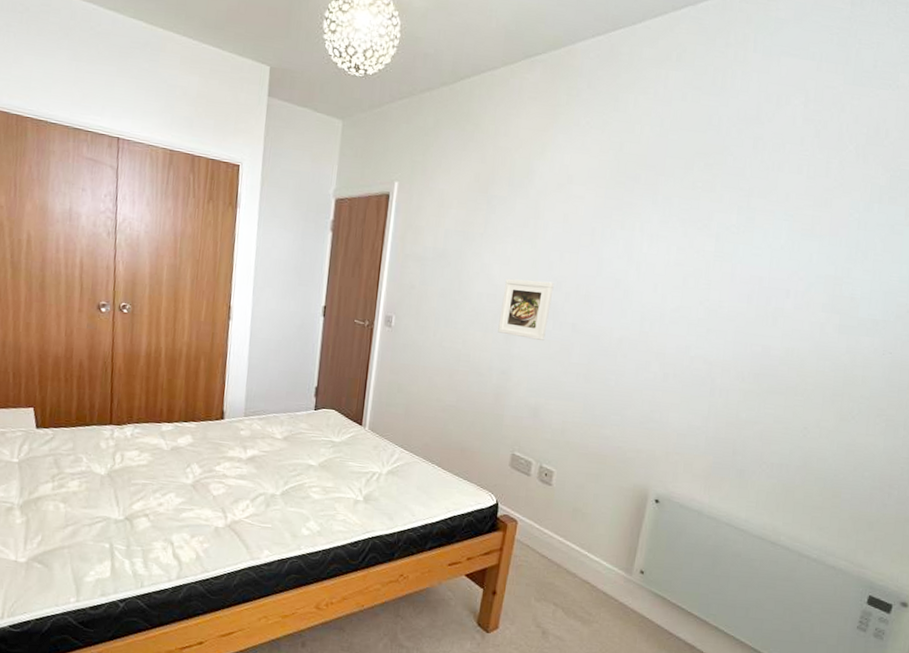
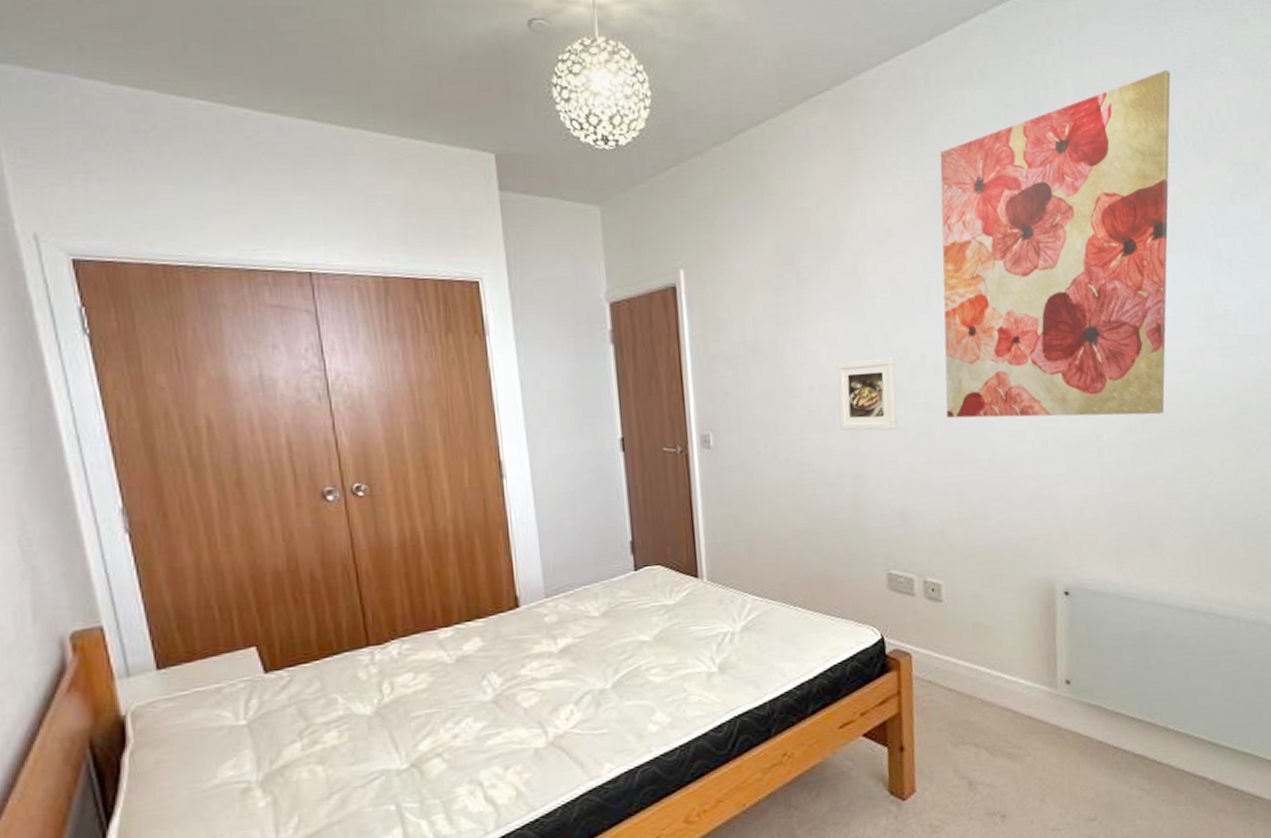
wall art: none [588,76,850,371] -> present [940,69,1171,418]

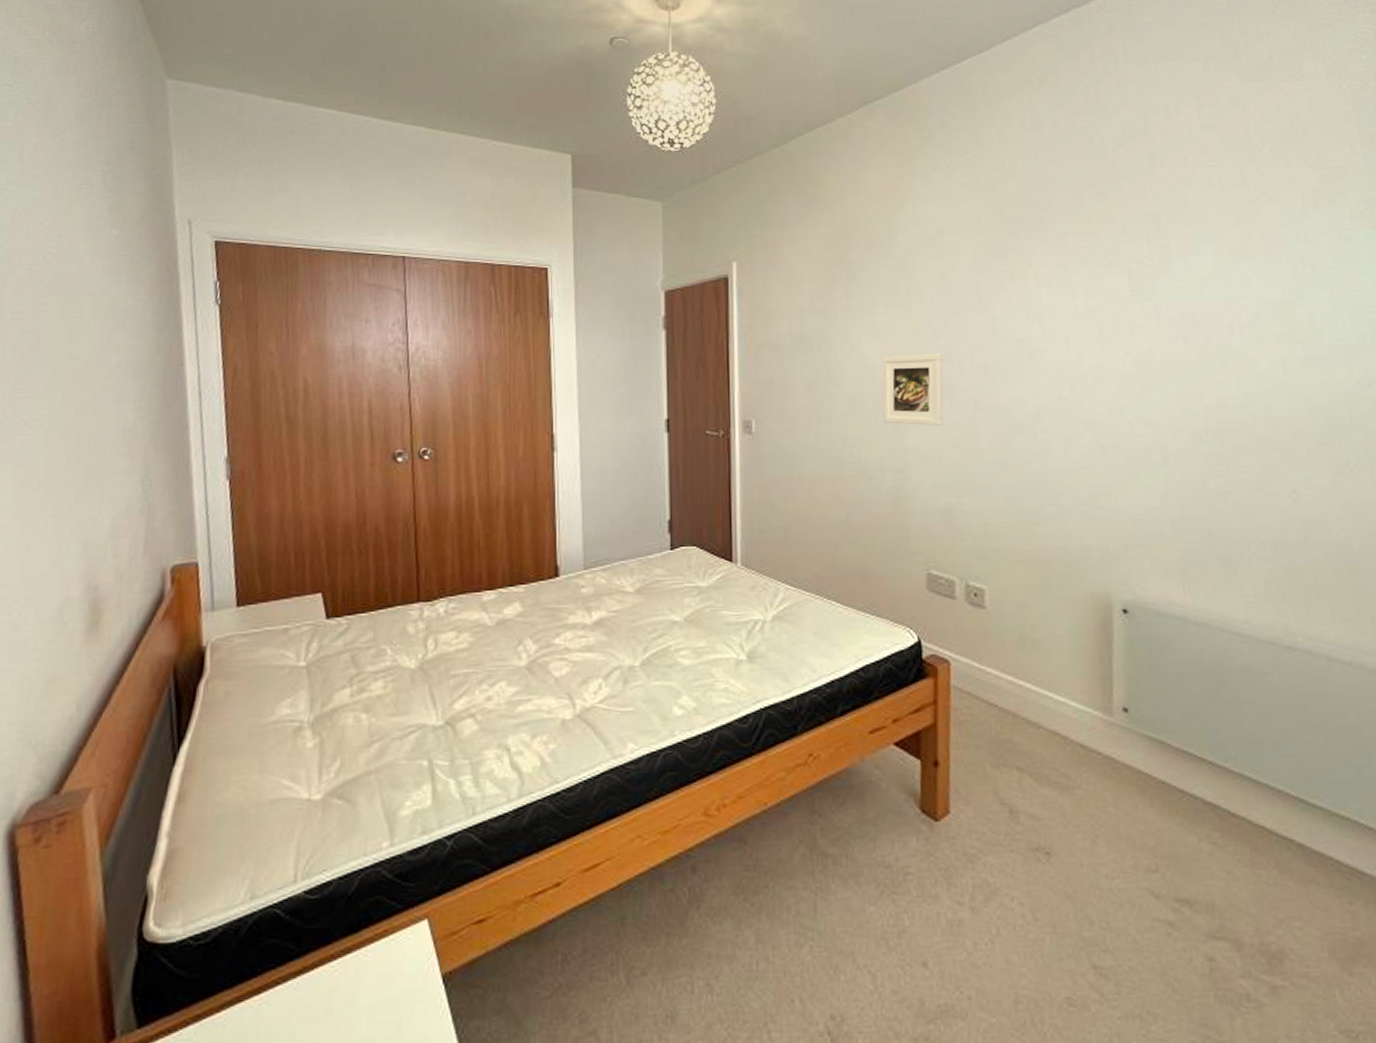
wall art: present [940,69,1171,418] -> none [995,73,1245,425]

